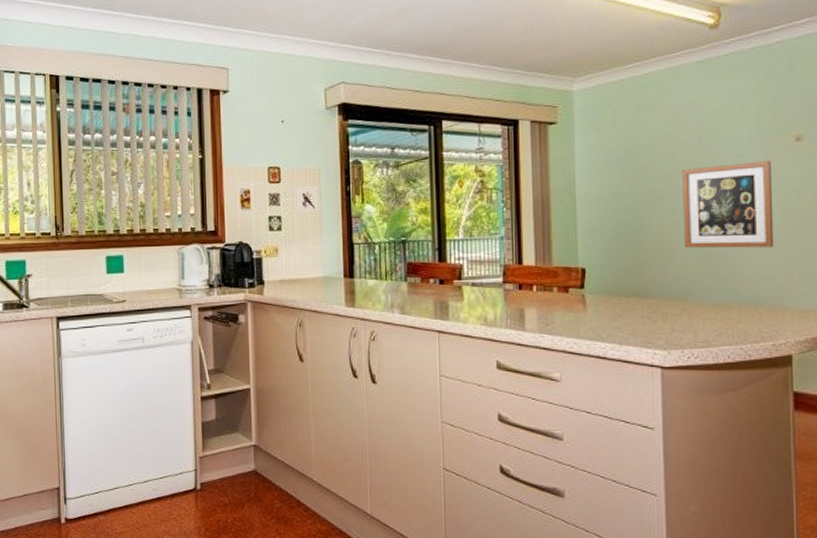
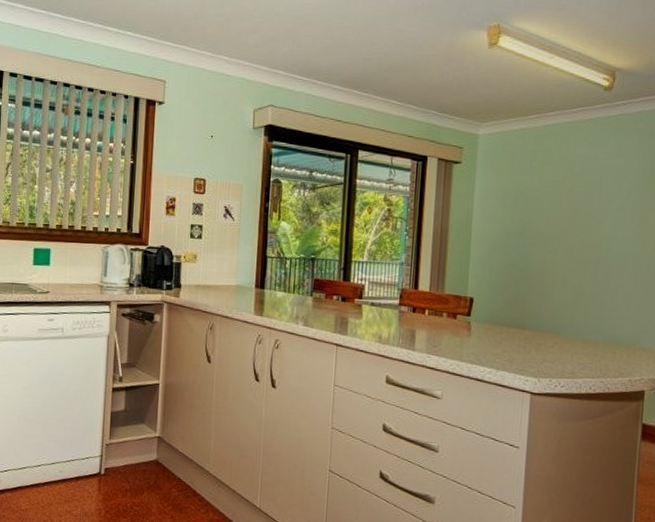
wall art: present [682,160,774,248] -> none [562,214,645,293]

